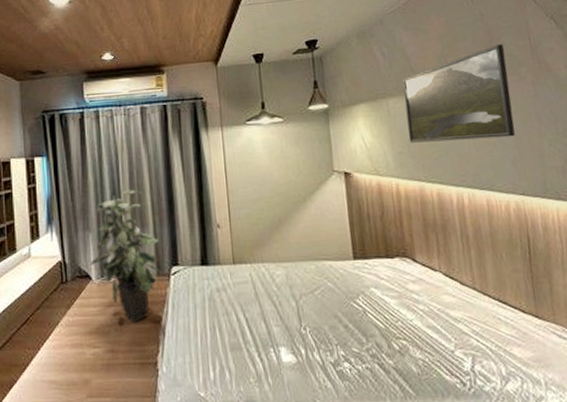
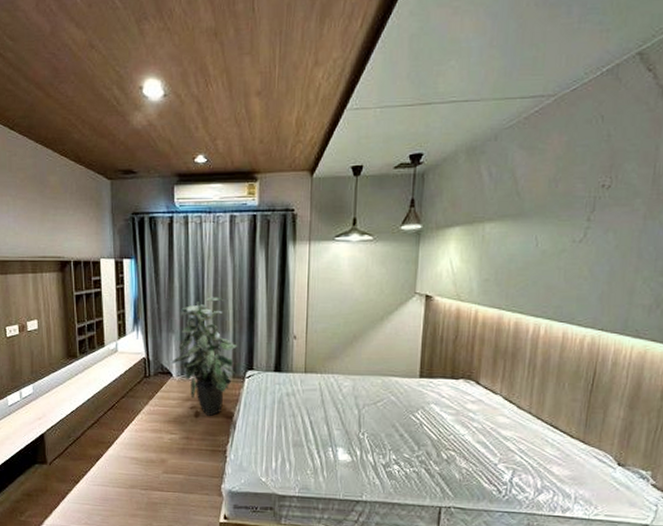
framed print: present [402,44,515,143] -> none [498,171,625,272]

